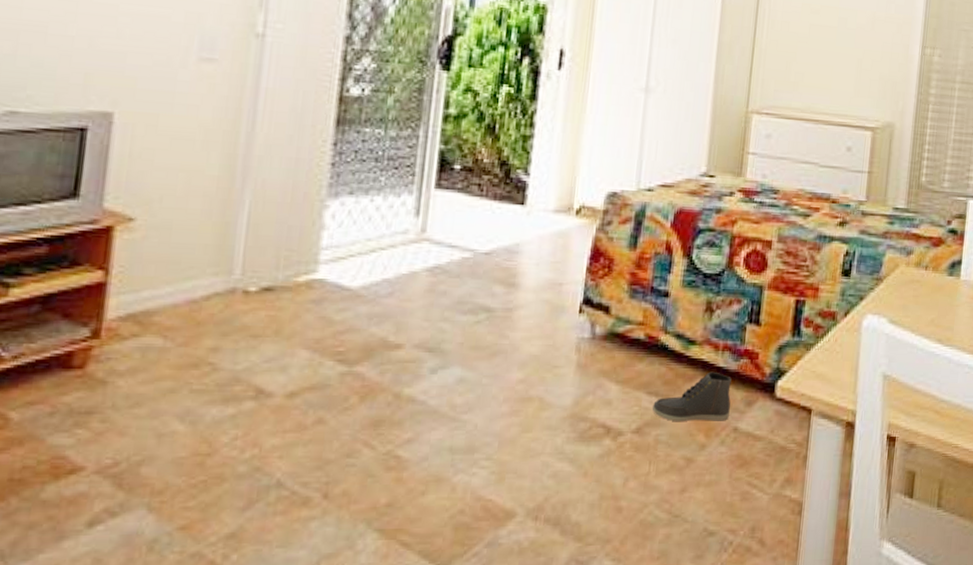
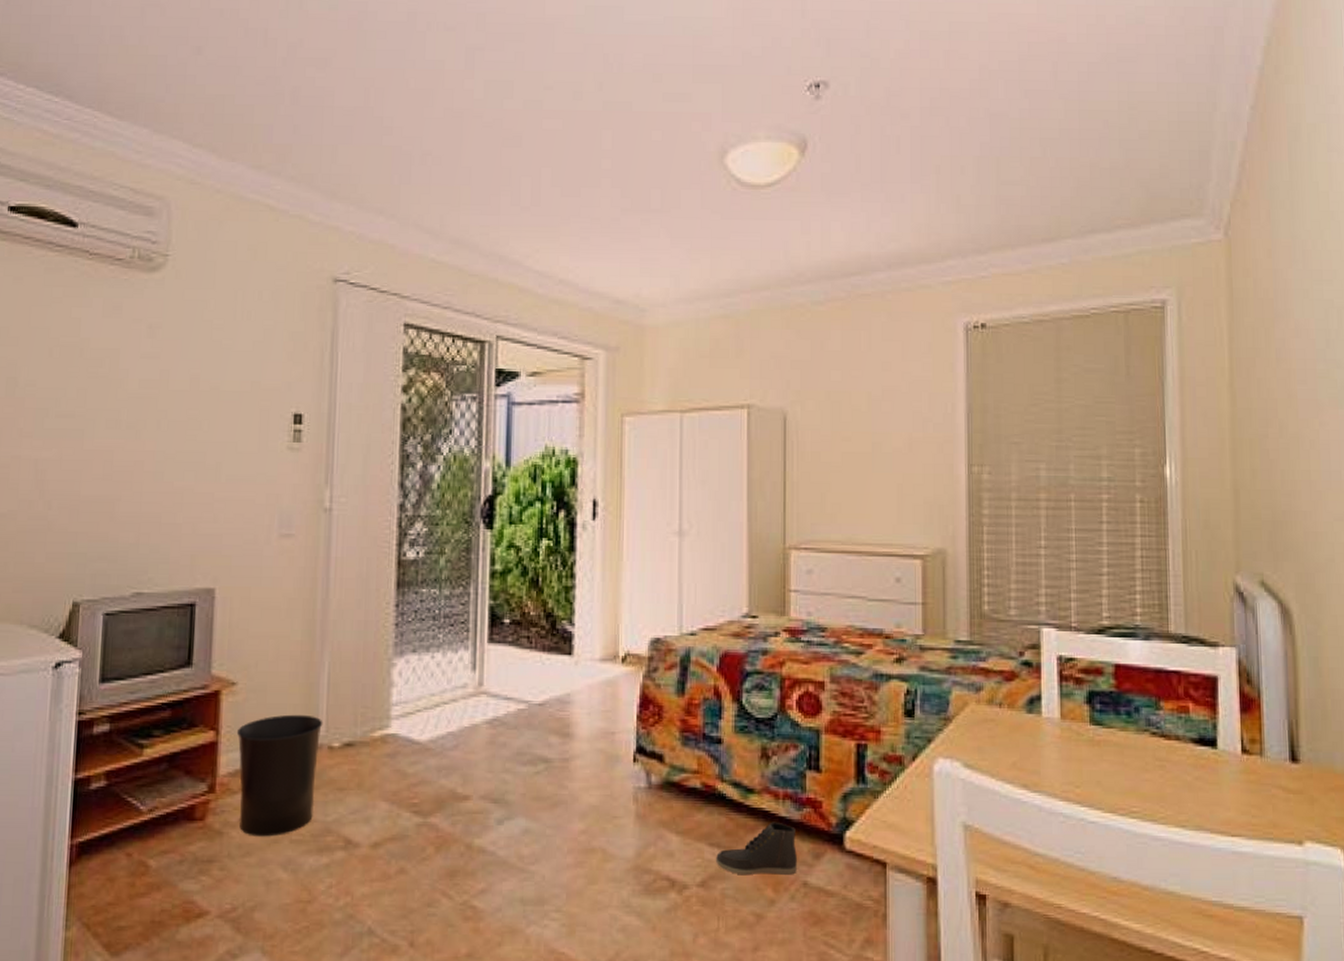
waste bin: none [128,255,239,385] -> present [236,714,323,835]

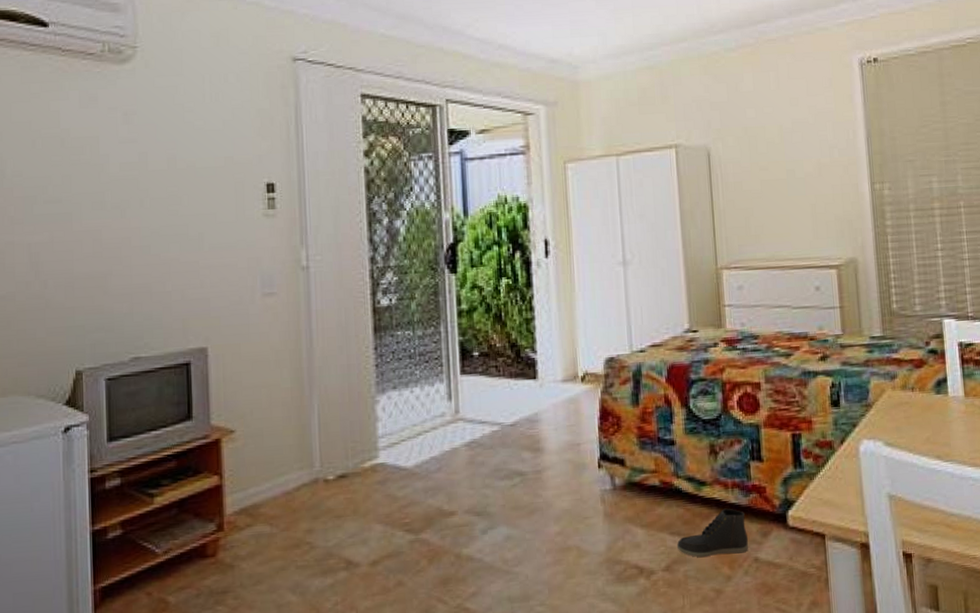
waste bin: present [236,714,323,835] -> none [238,453,318,565]

